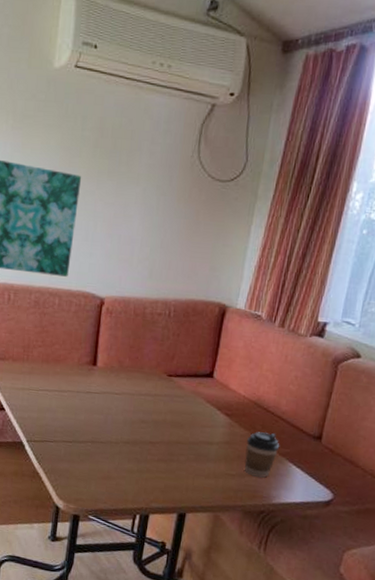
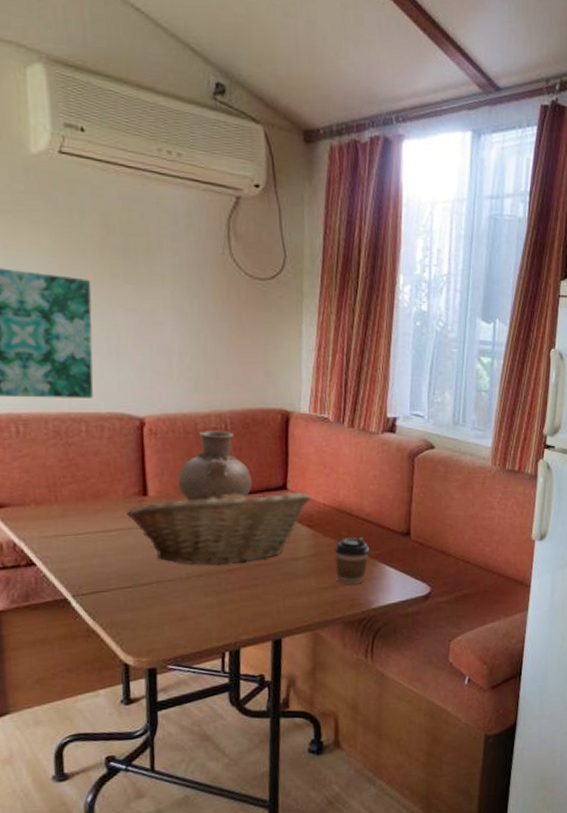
fruit basket: none [78,367,234,439] -> present [127,488,311,566]
vase: none [121,315,184,380] -> present [177,430,252,501]

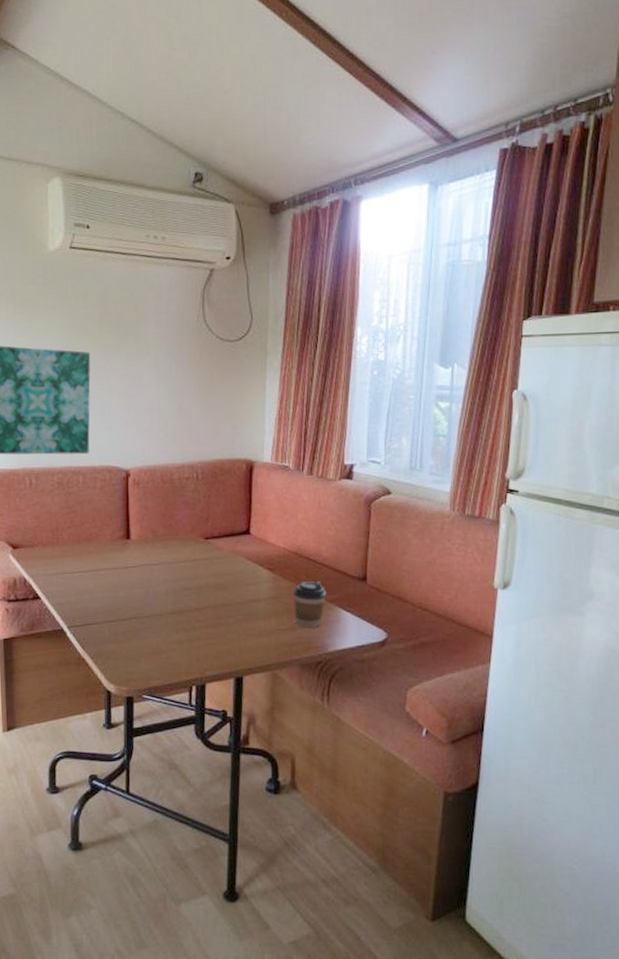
fruit basket: present [127,488,311,566] -> none [113,532,272,604]
vase: present [177,430,252,501] -> none [155,480,219,544]

